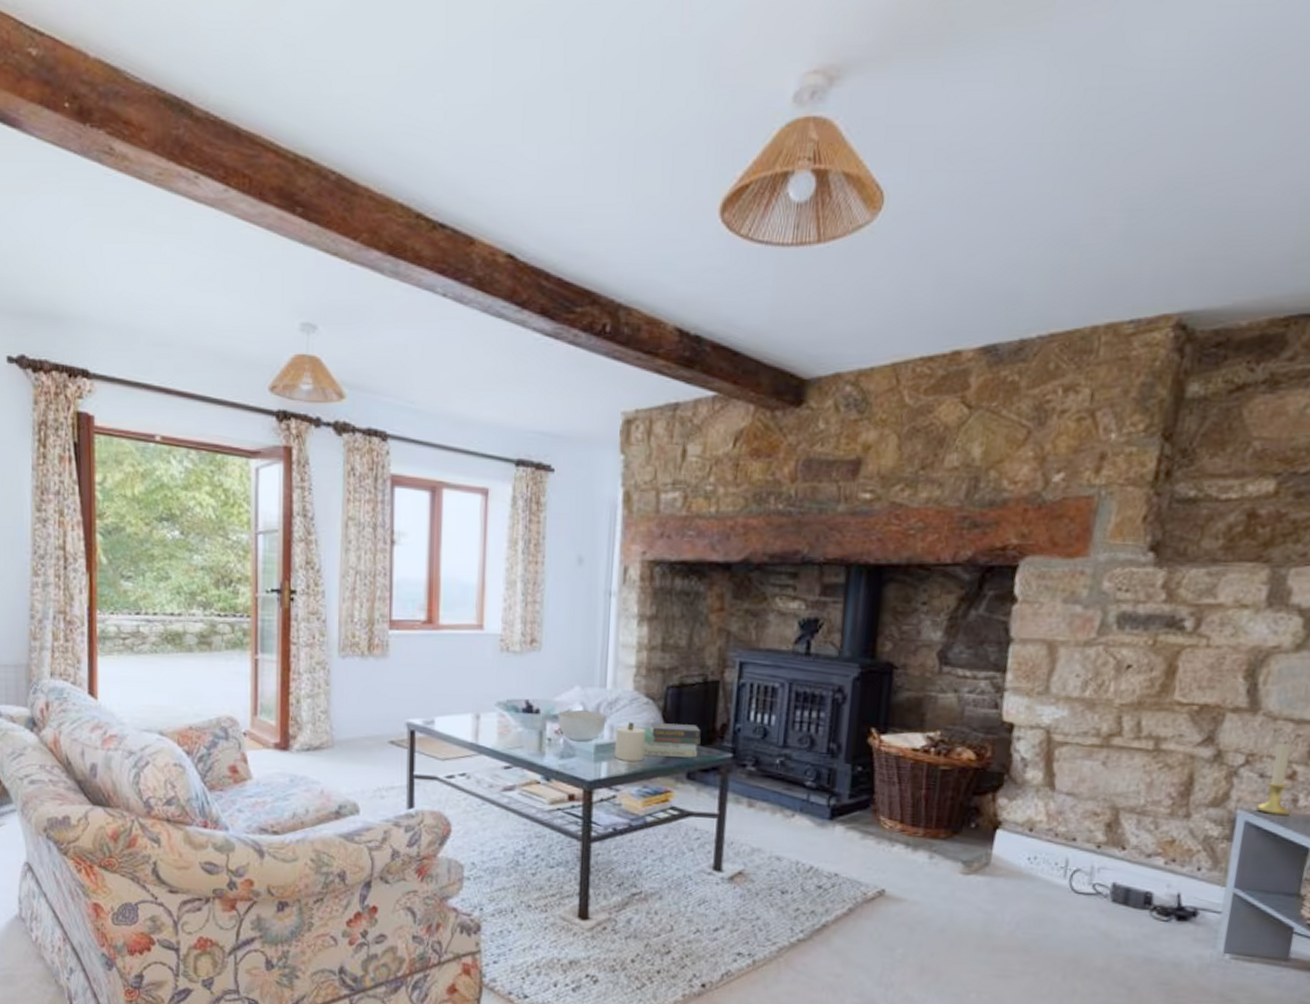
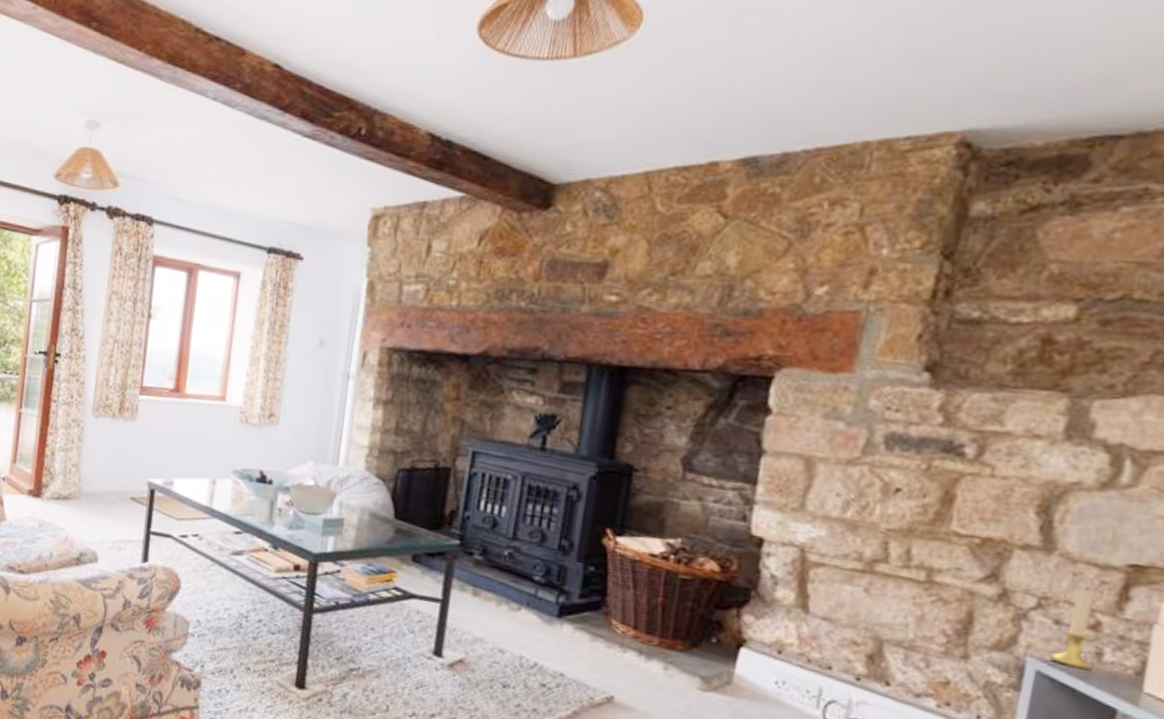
candle: present [614,721,646,762] -> none [341,499,375,540]
books: present [641,722,701,758] -> none [369,502,430,541]

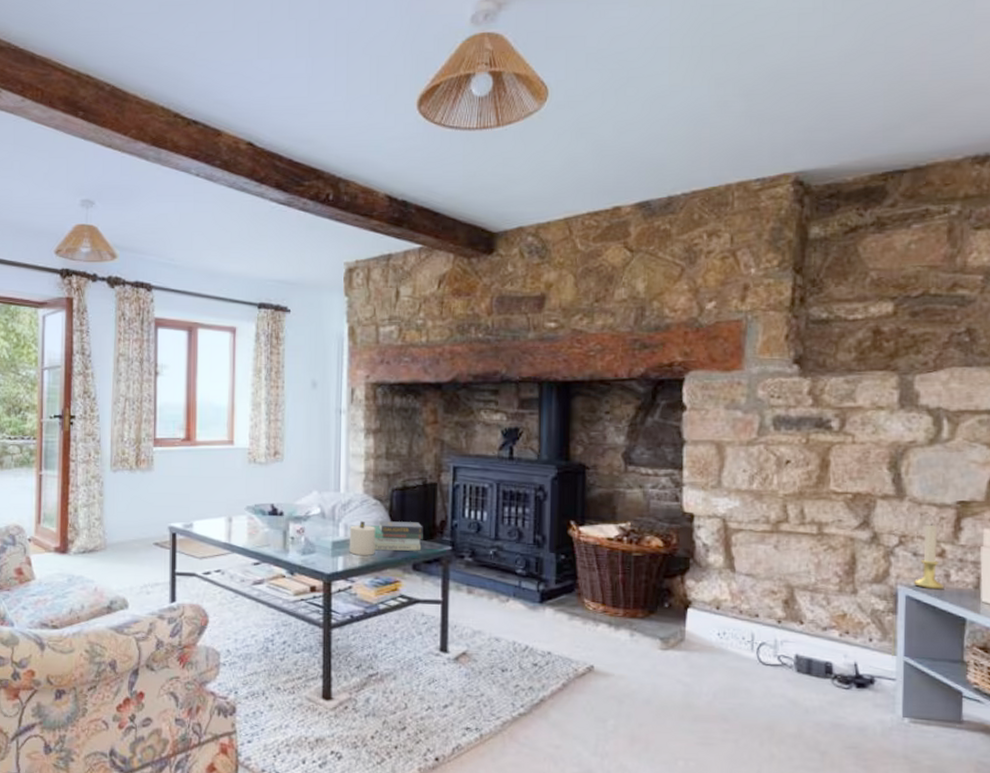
bowl: present [289,483,337,516] -> none [298,512,341,540]
candle: none [341,499,375,540] -> present [349,520,376,555]
books: none [369,502,430,541] -> present [371,521,423,551]

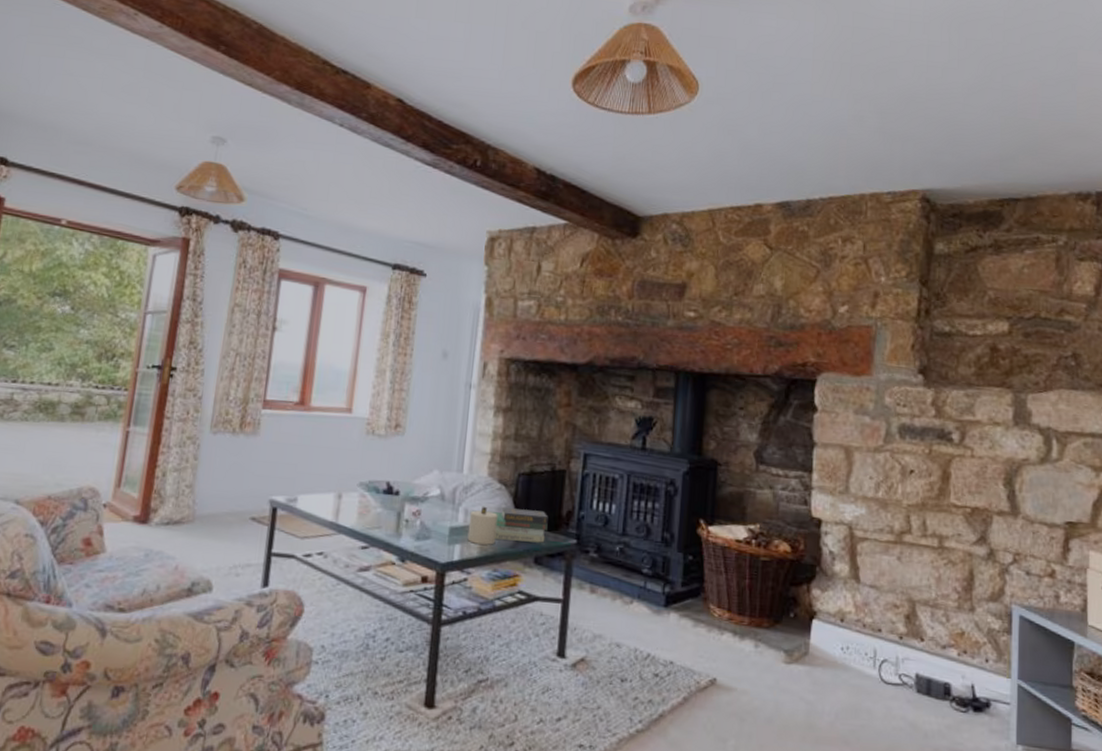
candle holder: present [913,523,945,590] -> none [1026,542,1055,612]

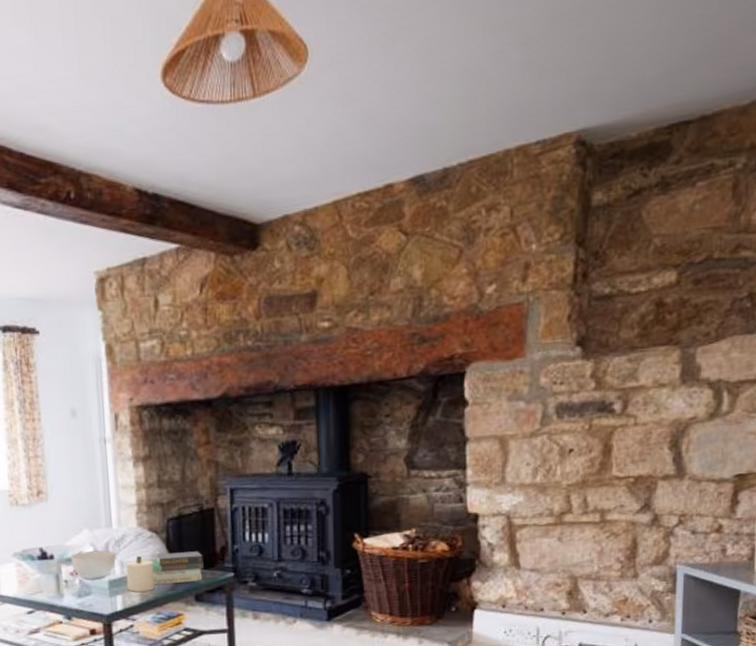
bowl: none [415,492,462,525] -> present [70,550,116,581]

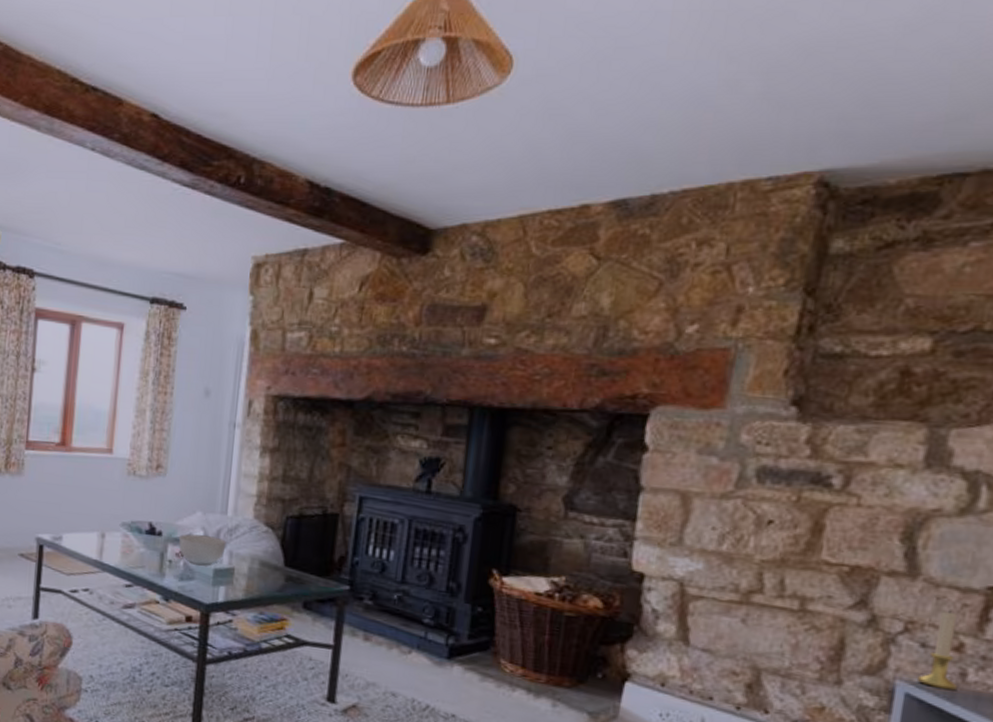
candle: present [125,555,155,592] -> none [232,548,264,588]
books: present [148,551,204,584] -> none [259,551,319,588]
candle holder: none [691,499,721,566] -> present [916,610,958,691]

